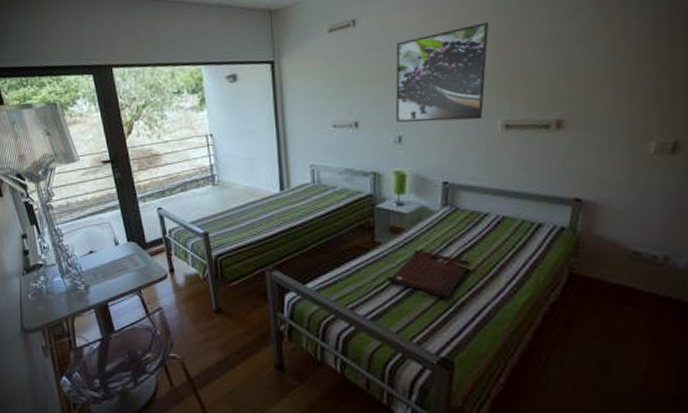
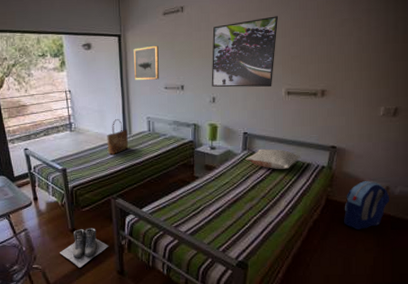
boots: none [201,308,263,359] -> present [59,228,109,268]
tote bag: none [259,168,287,214] -> present [107,119,129,155]
wall art: none [290,71,325,118] -> present [133,45,159,80]
serving tray: present [386,250,470,298] -> none [202,182,261,218]
pillow: none [447,203,528,233] -> present [246,148,301,170]
backpack: none [596,248,670,318] -> present [343,181,389,230]

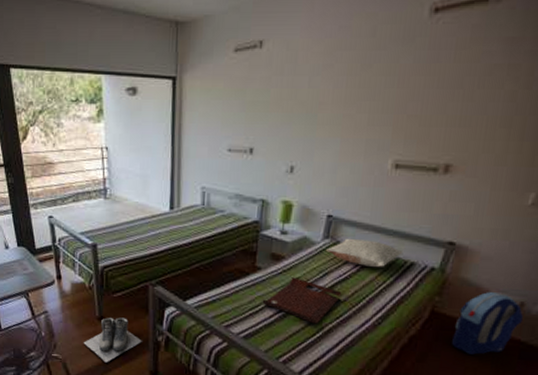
tote bag: present [107,119,129,155] -> none [148,187,176,231]
wall art: present [133,45,159,80] -> none [190,93,224,139]
serving tray: none [202,182,261,218] -> present [262,277,342,324]
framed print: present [211,16,278,88] -> none [290,57,395,157]

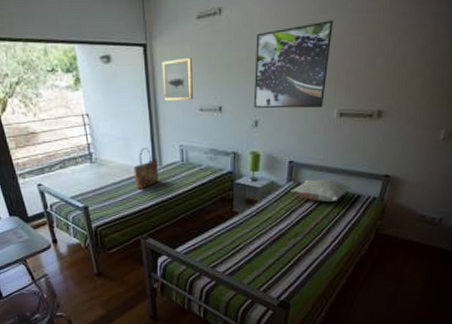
boots: present [83,317,142,363] -> none [85,271,140,314]
tote bag: none [148,187,176,231] -> present [133,148,159,189]
wall art: none [190,93,224,139] -> present [162,57,193,101]
serving tray: present [262,277,342,324] -> none [241,217,306,256]
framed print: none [290,57,395,157] -> present [253,20,333,109]
backpack: present [450,292,523,355] -> none [392,212,442,264]

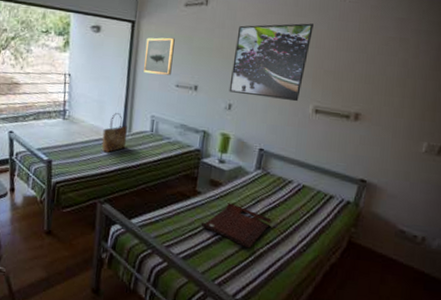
serving tray: none [241,217,306,256] -> present [200,203,272,249]
pillow: present [291,179,351,203] -> none [258,170,324,199]

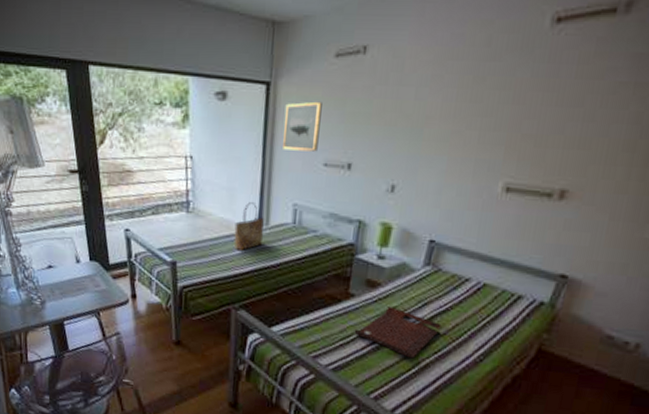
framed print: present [229,23,313,102] -> none [392,69,511,179]

